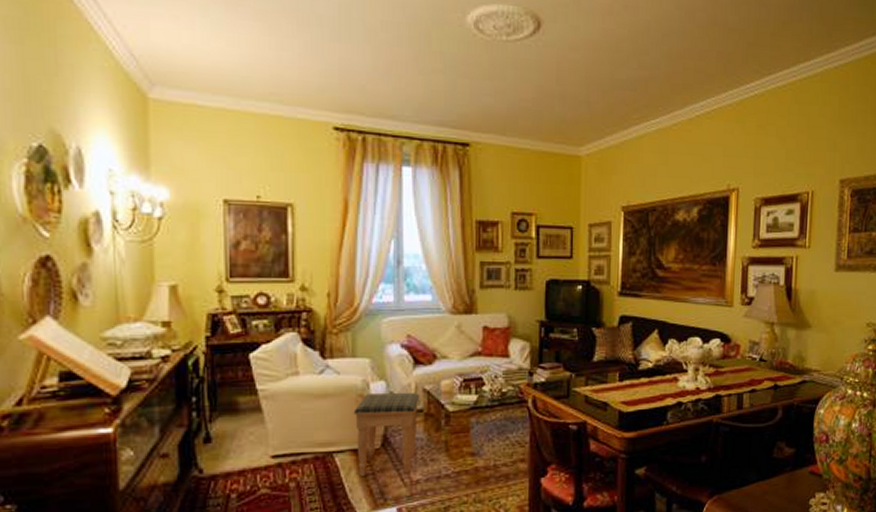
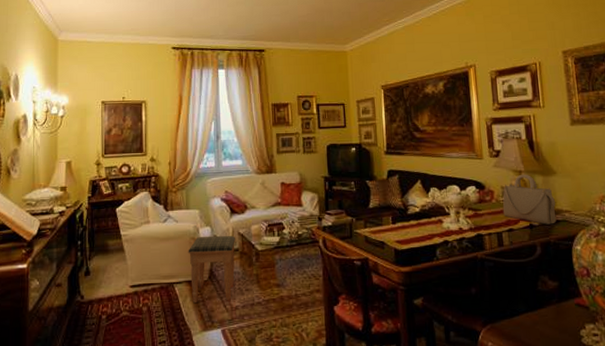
handbag: none [747,326,806,385] -> present [502,174,557,225]

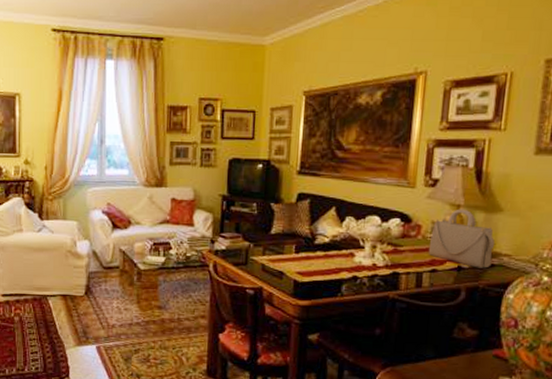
footstool: present [188,236,236,304] -> none [63,250,117,320]

